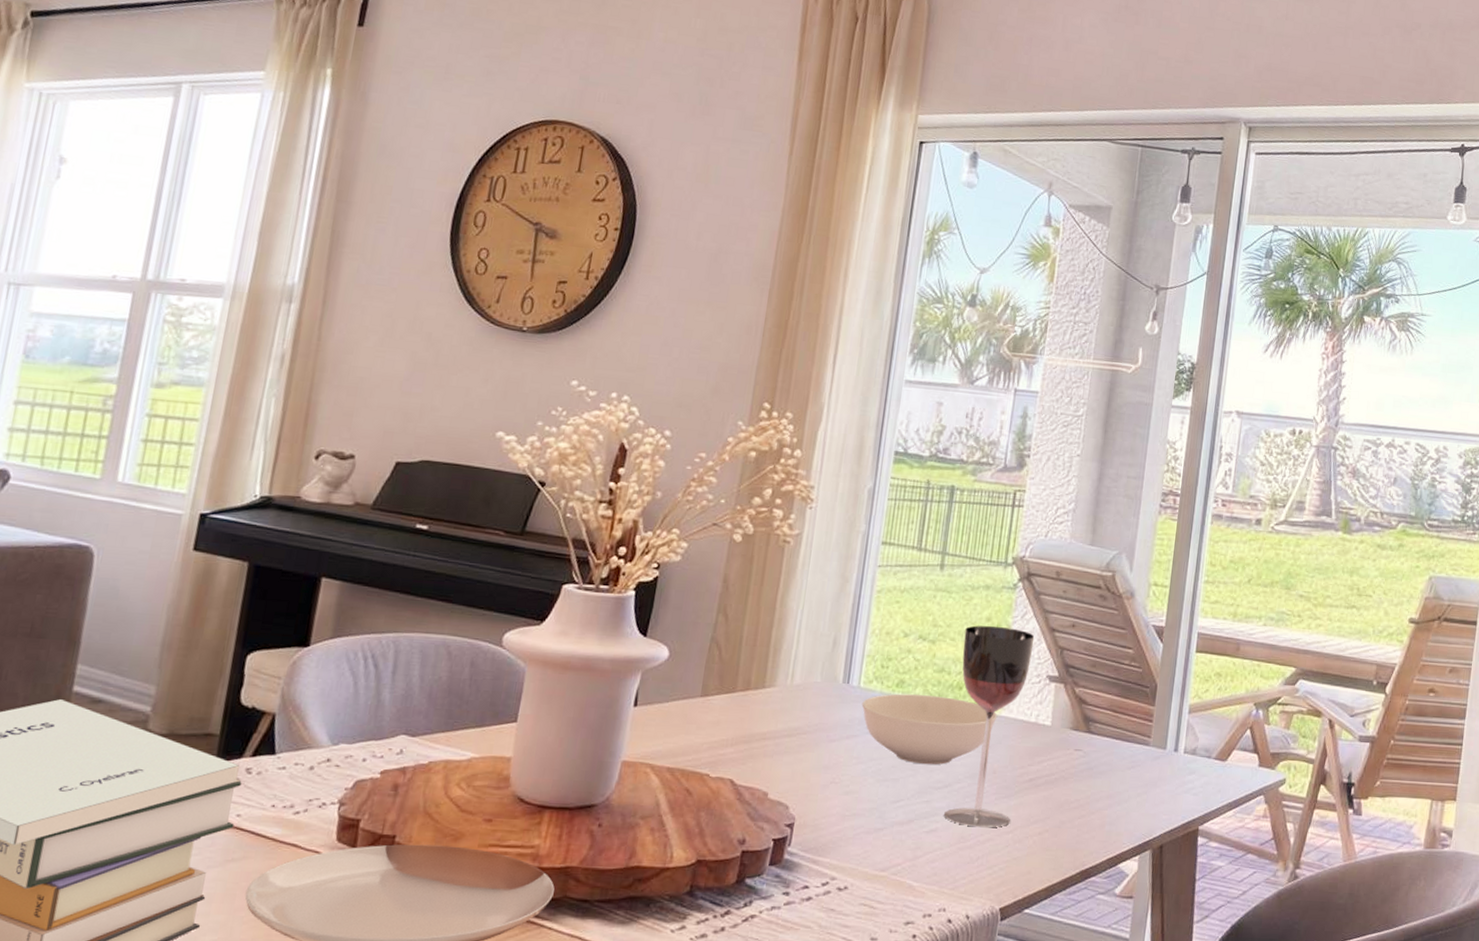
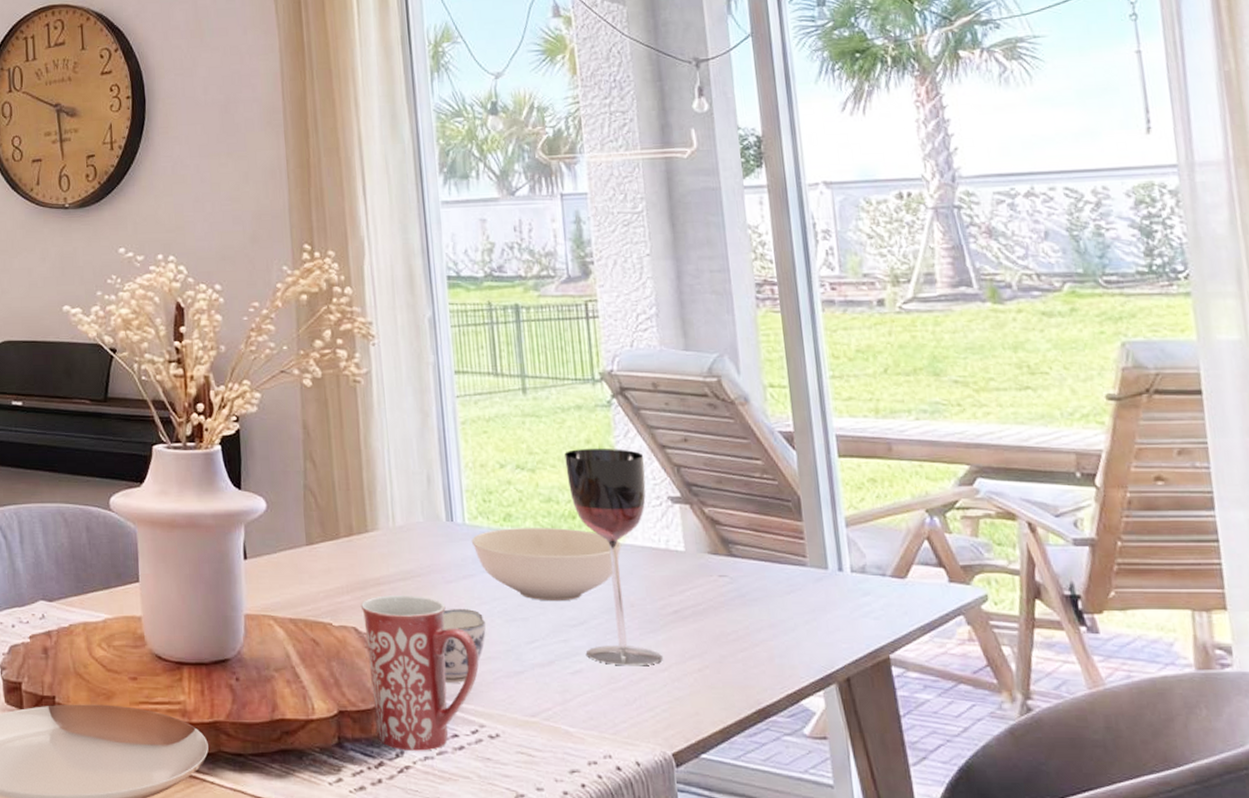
mug: none [730,750,845,901] -> present [360,595,479,751]
teacup: none [808,766,859,837] -> present [442,609,487,683]

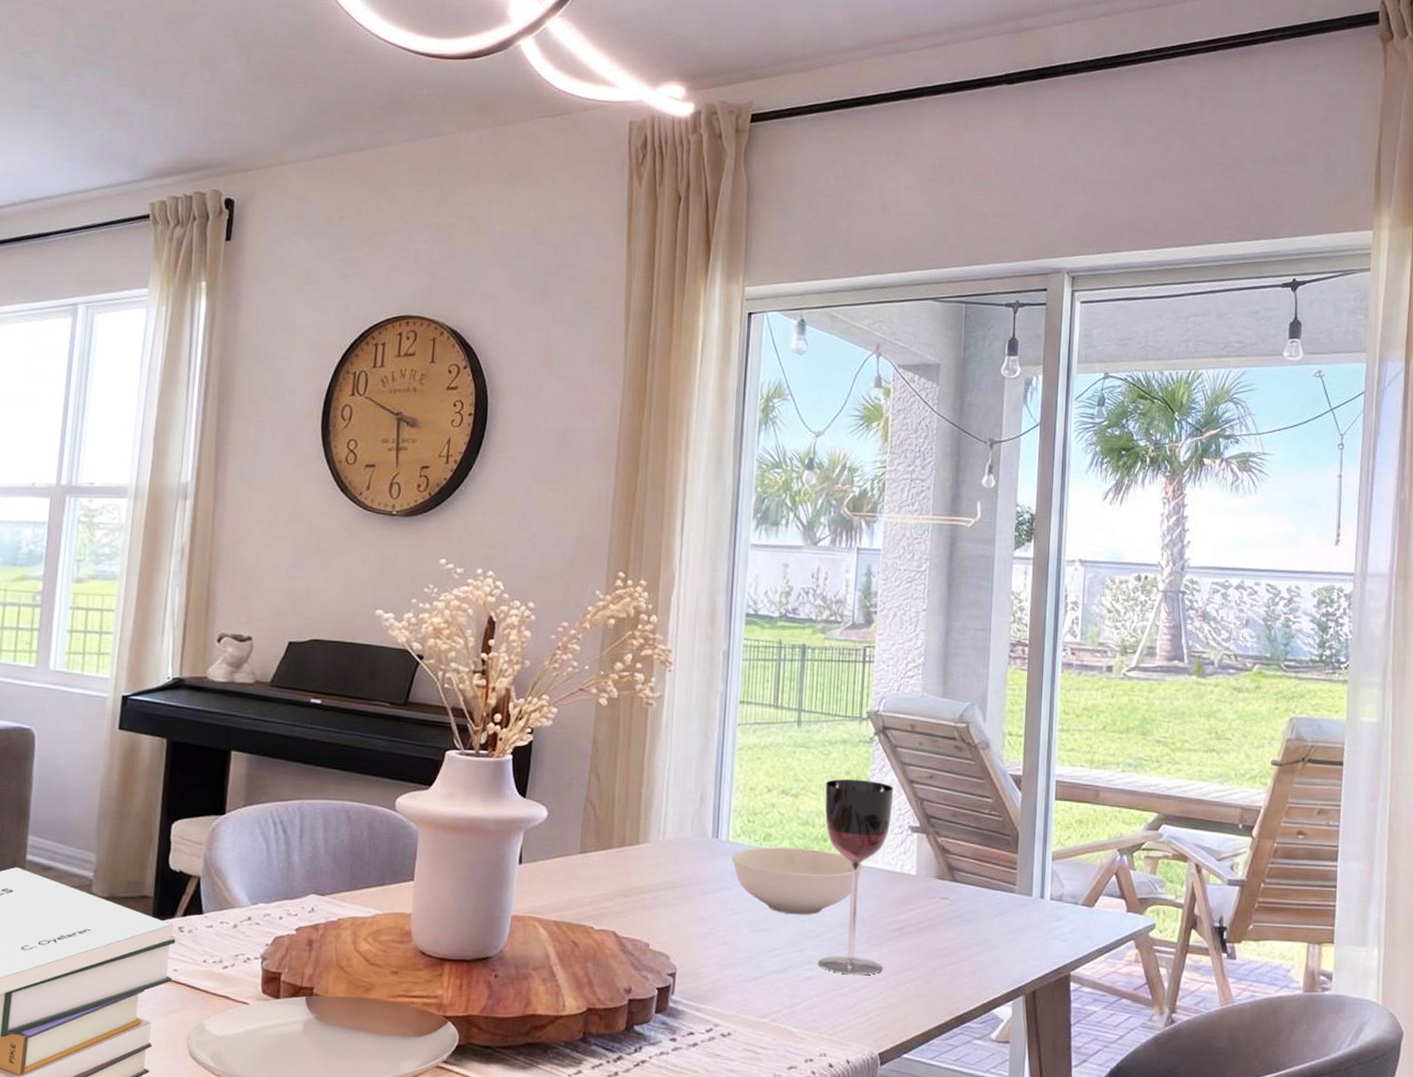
mug: present [360,595,479,751] -> none [620,903,723,1047]
teacup: present [442,609,487,683] -> none [690,918,734,986]

